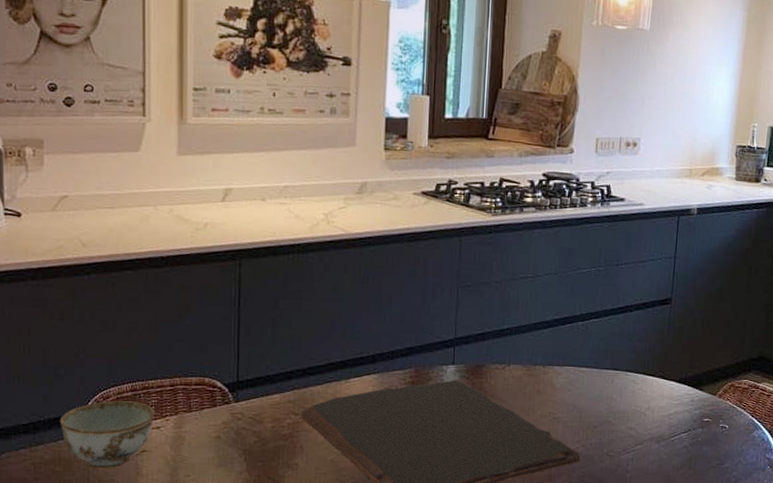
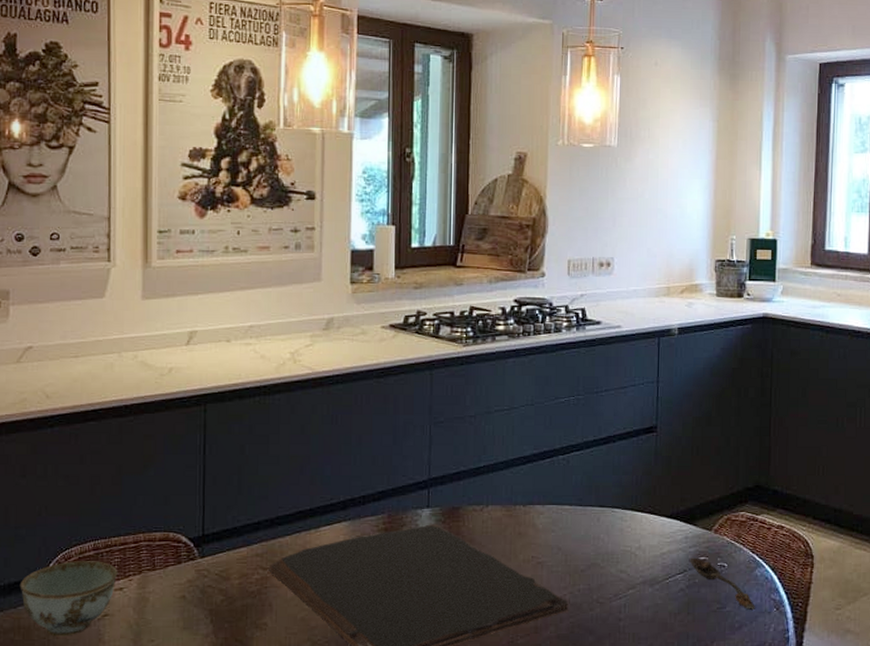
spoon: none [694,419,751,468] -> present [690,557,755,611]

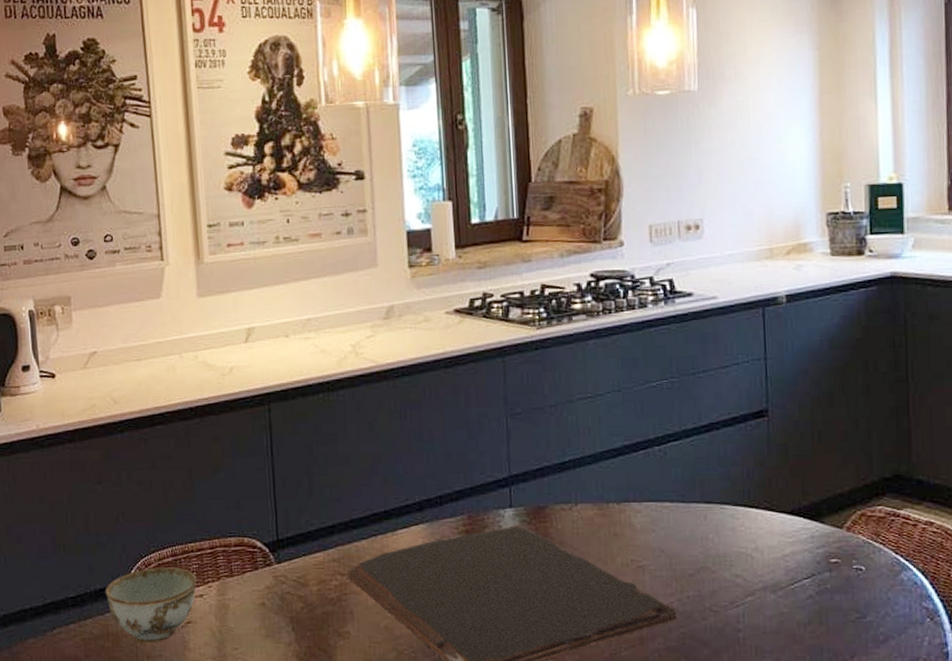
spoon: present [690,557,755,611] -> none [818,560,903,621]

